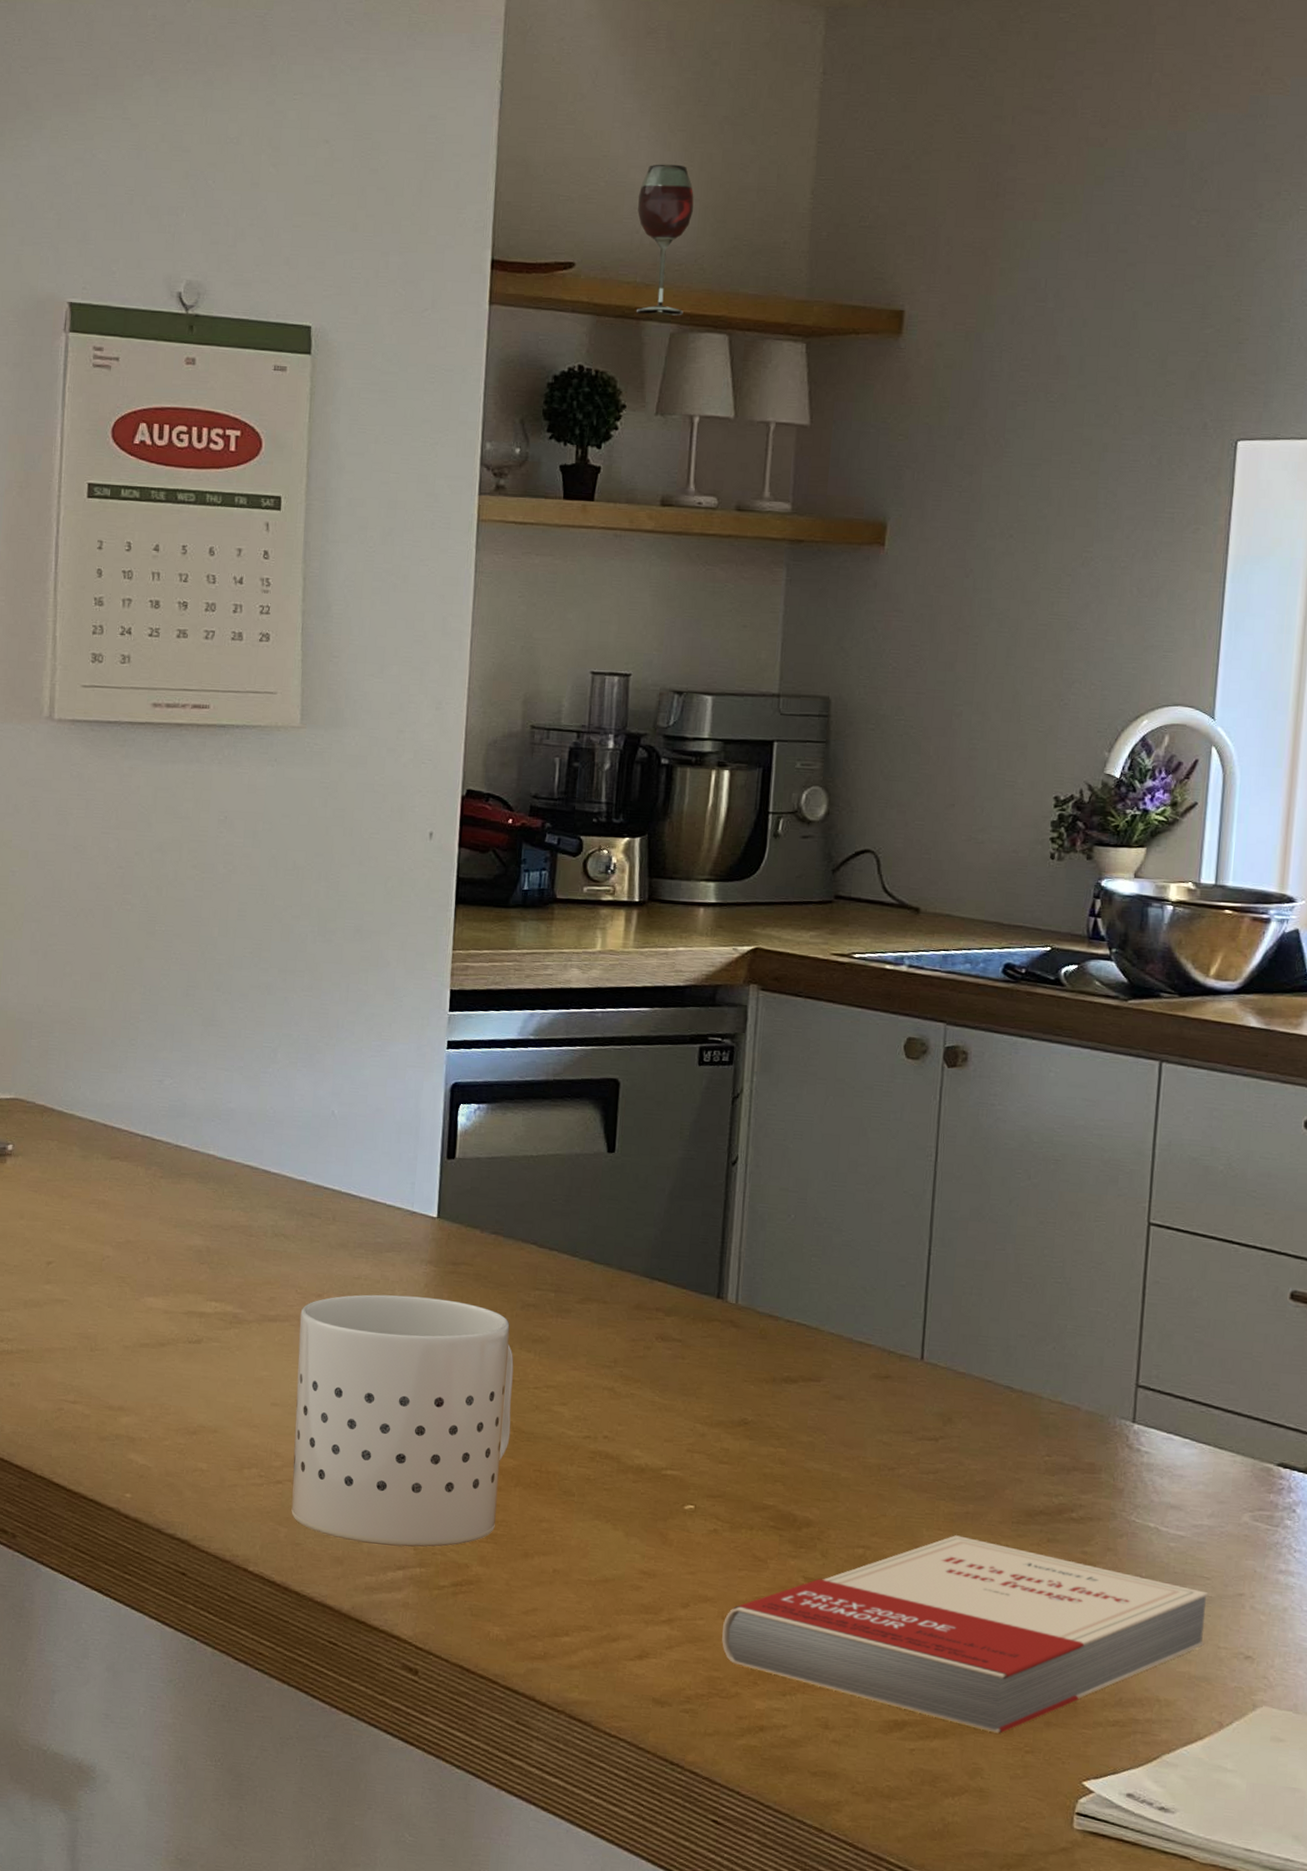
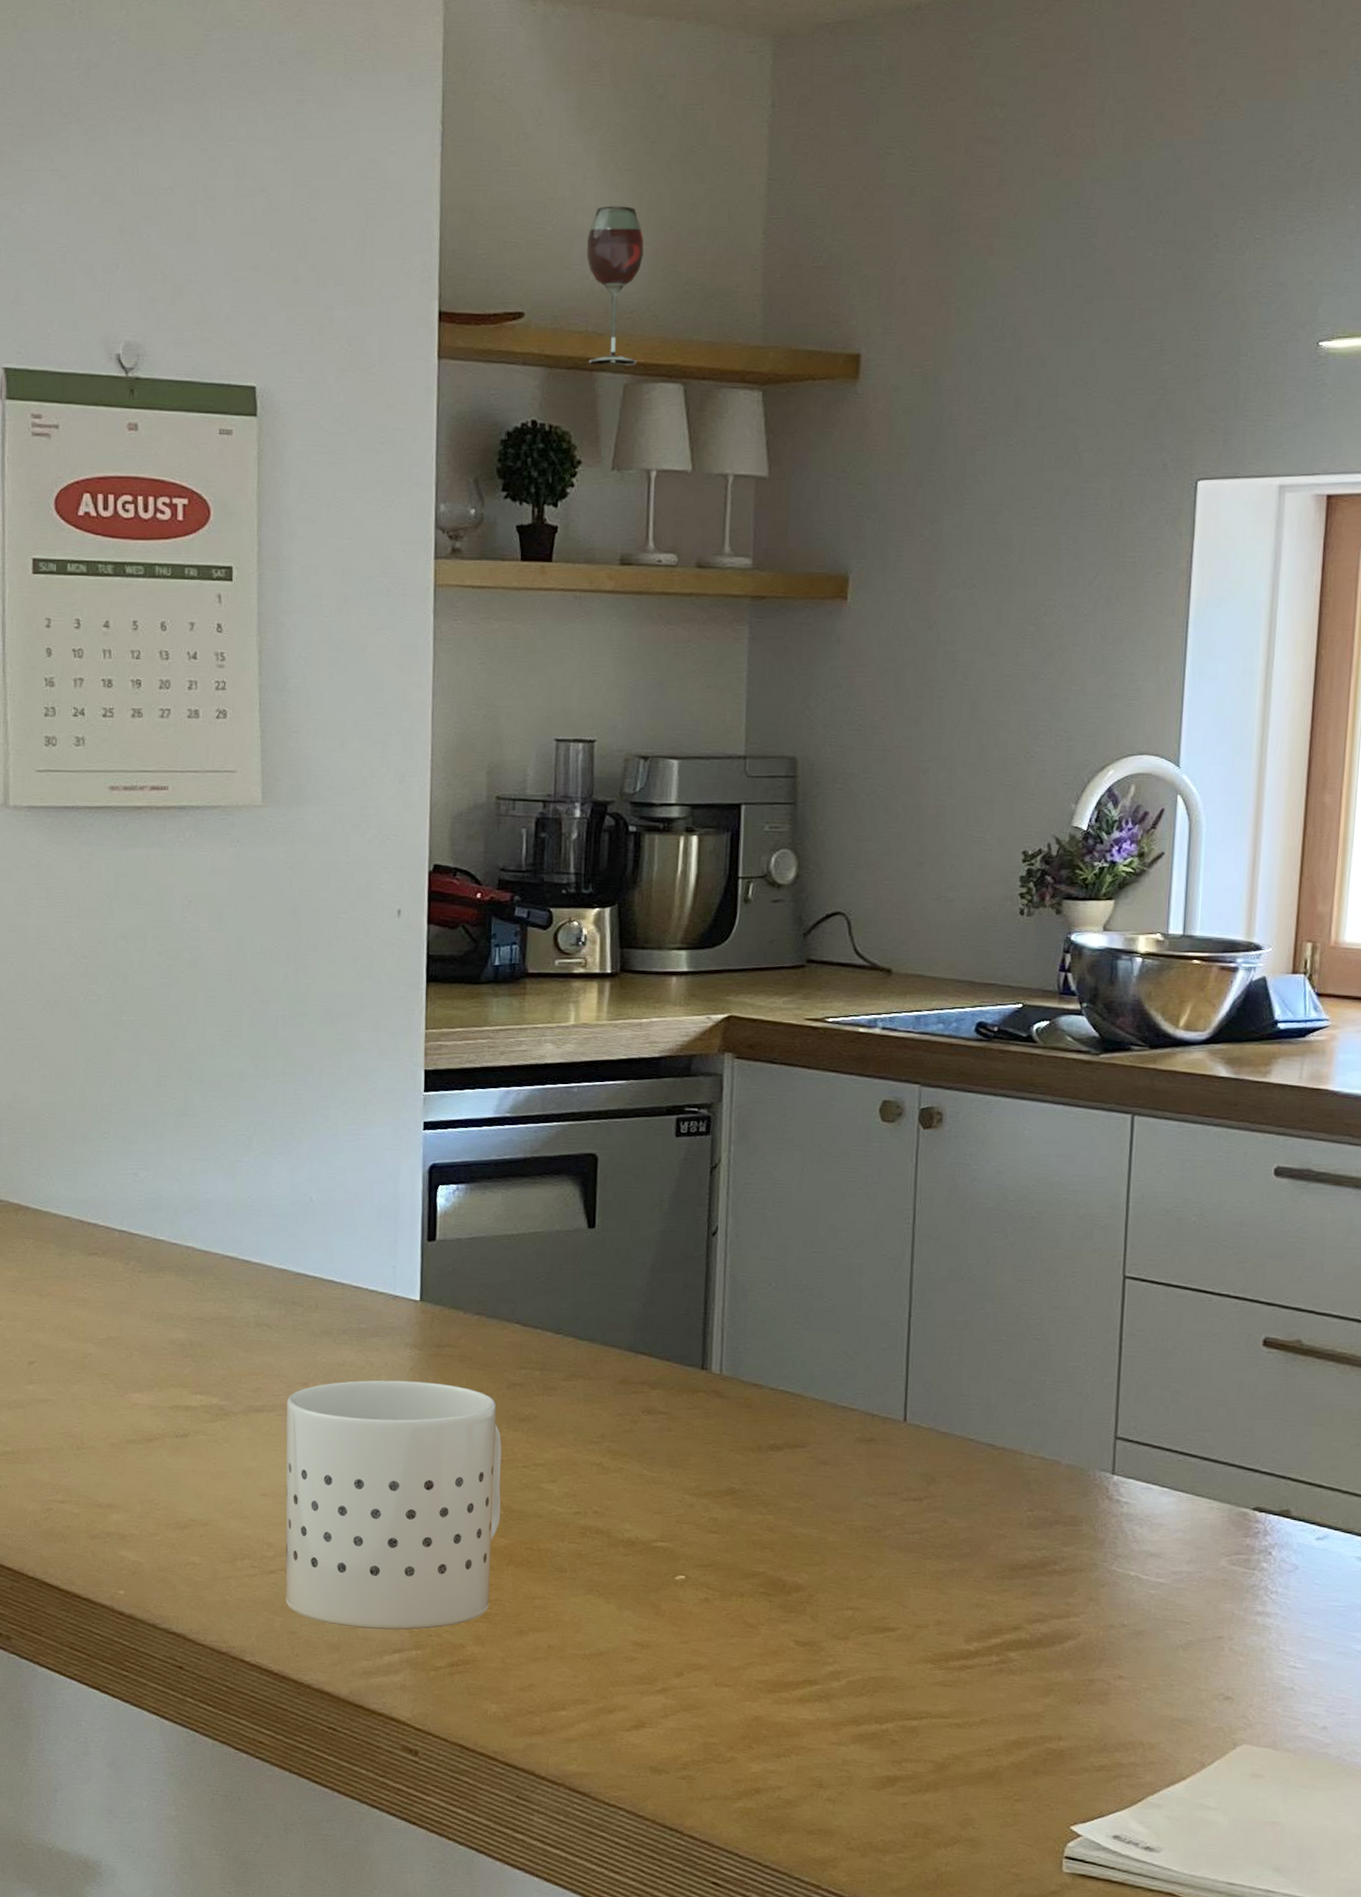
book: present [722,1535,1209,1734] -> none [716,1593,1189,1784]

